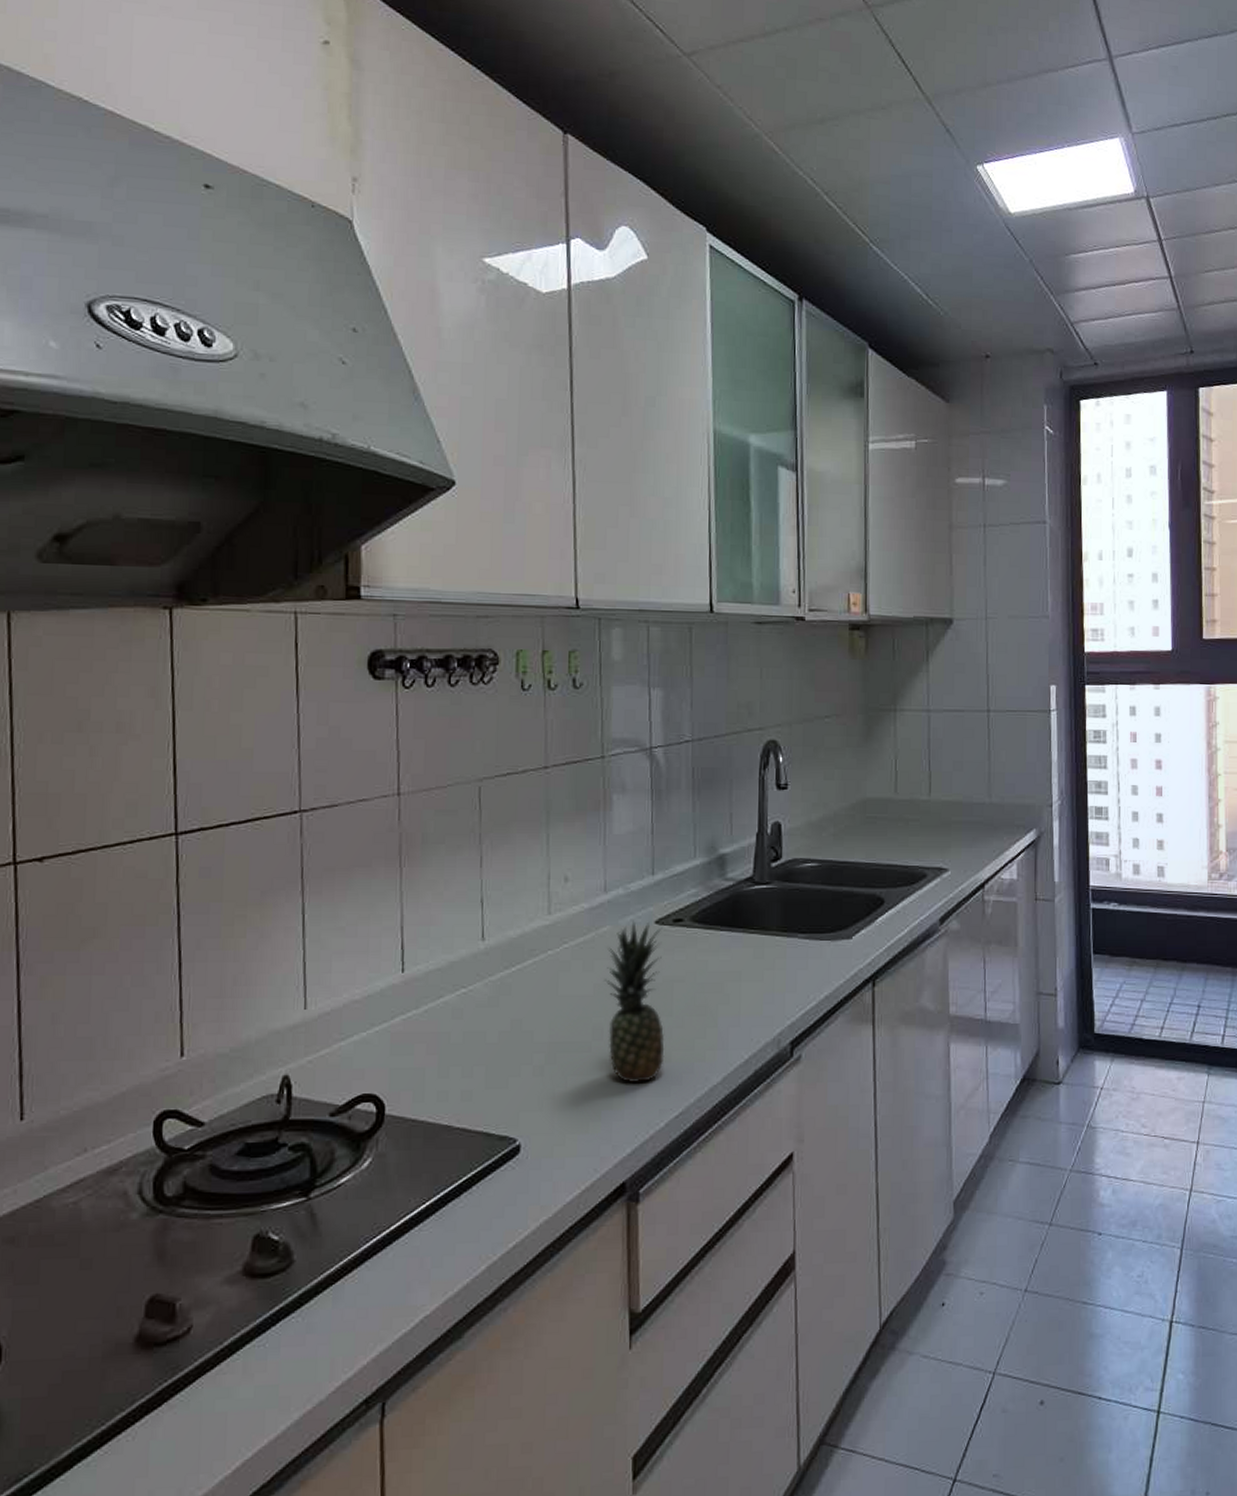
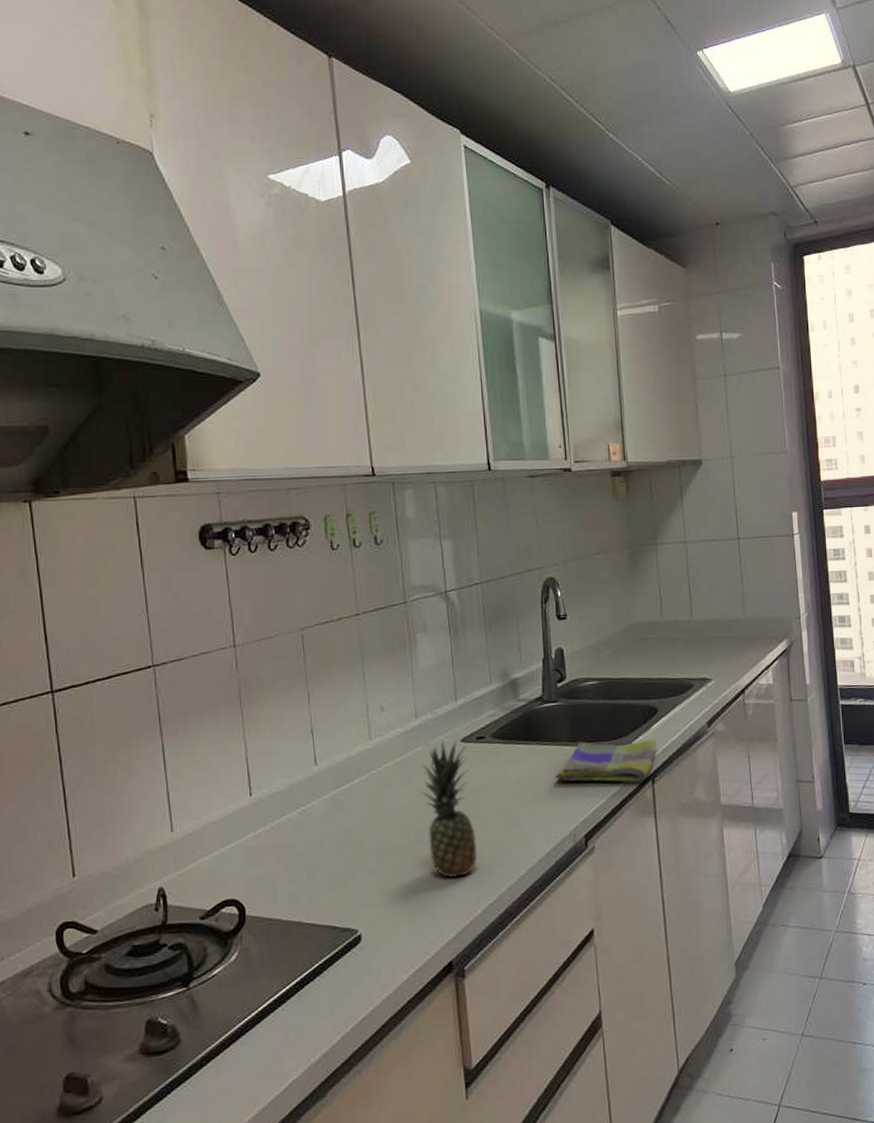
dish towel: none [761,932,881,983] -> present [555,739,657,782]

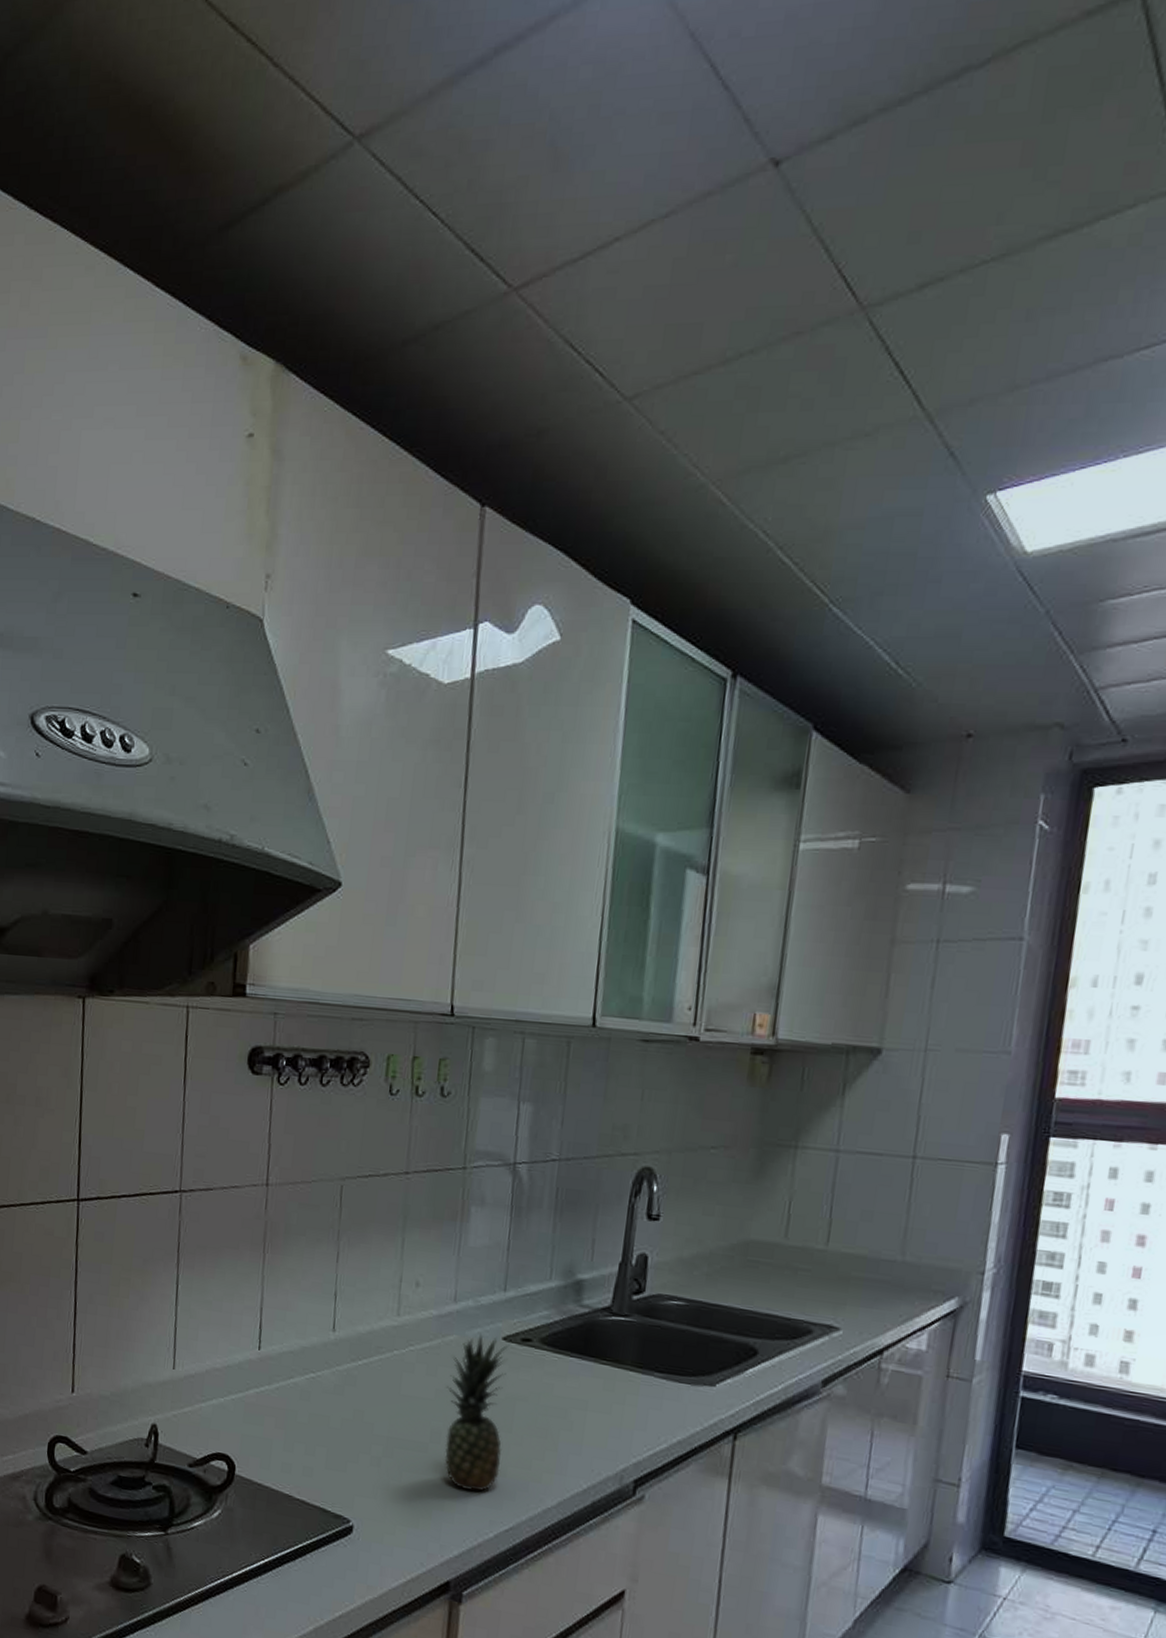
dish towel: present [555,739,657,782] -> none [609,1370,749,1434]

